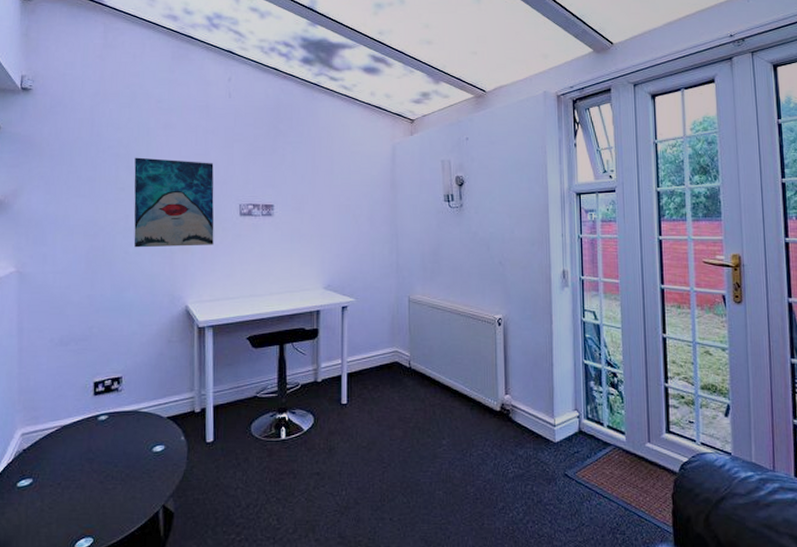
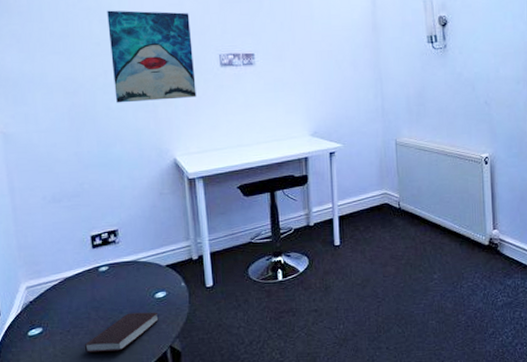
book: none [73,467,154,508] -> present [84,312,159,352]

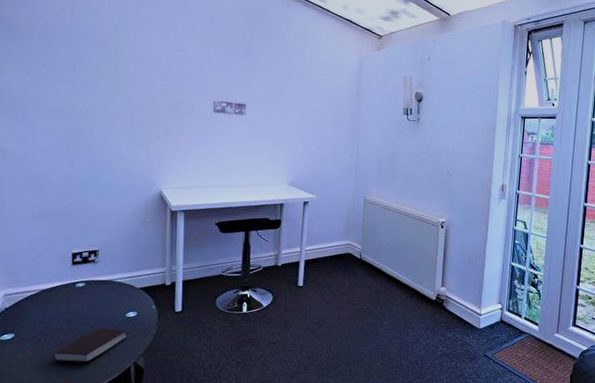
wall art: present [107,10,197,103] -> none [111,48,191,137]

